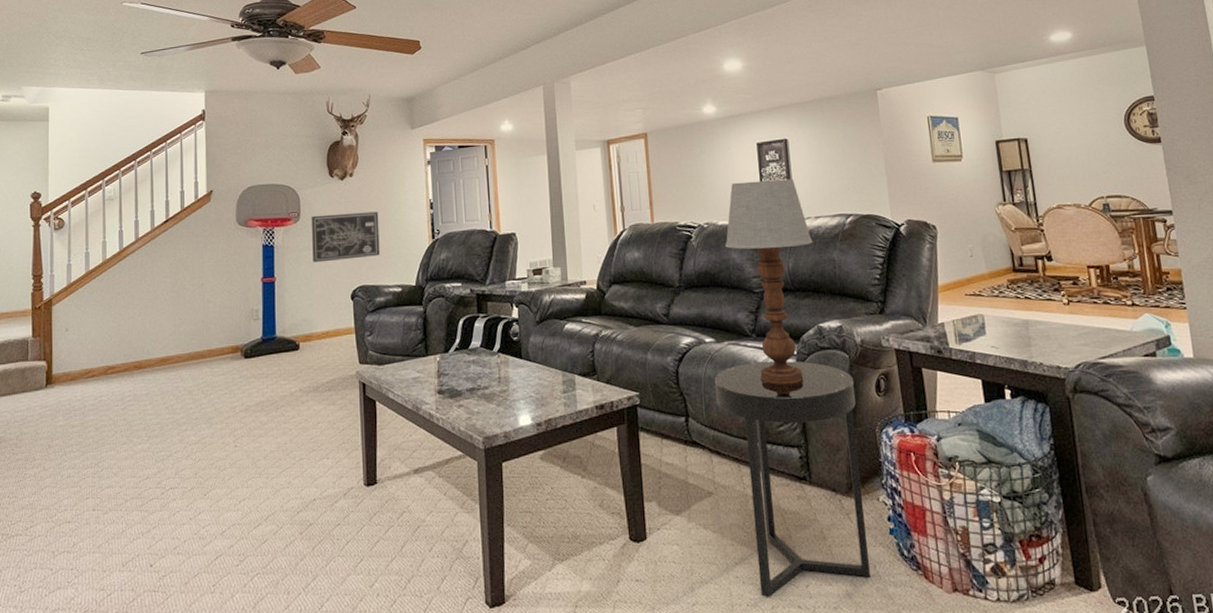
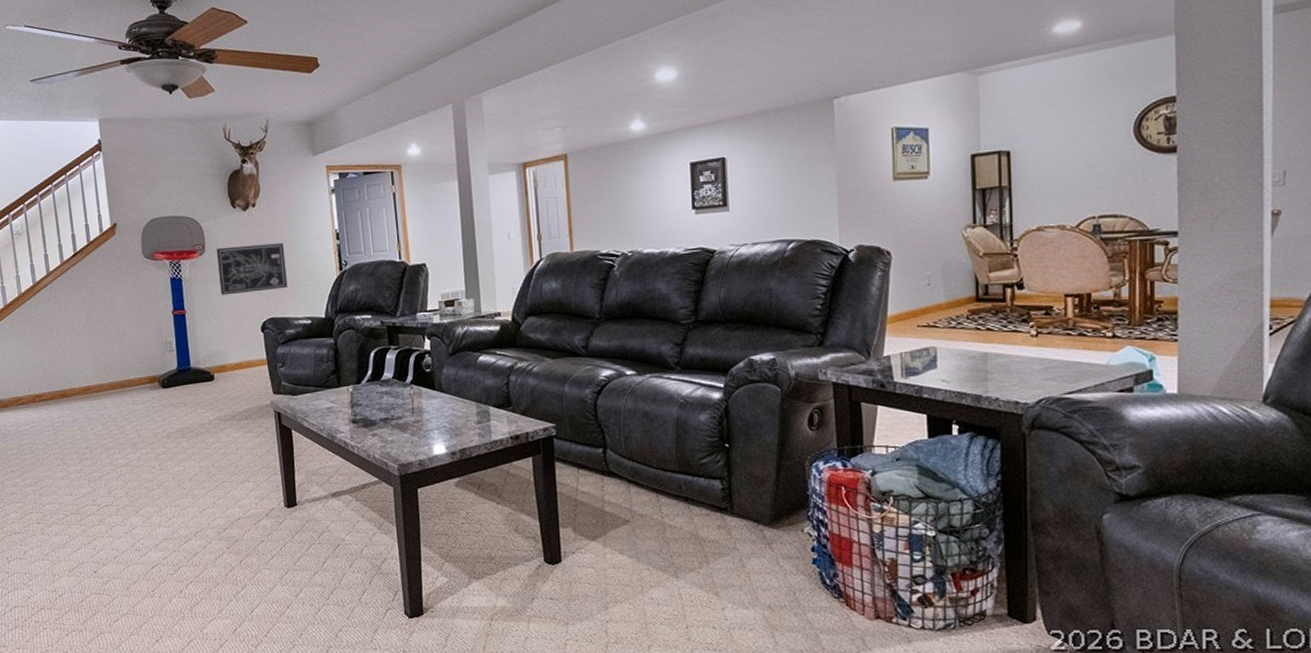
side table: present [714,361,871,598] -> none [634,394,790,619]
table lamp: present [725,179,813,385] -> none [650,202,749,418]

